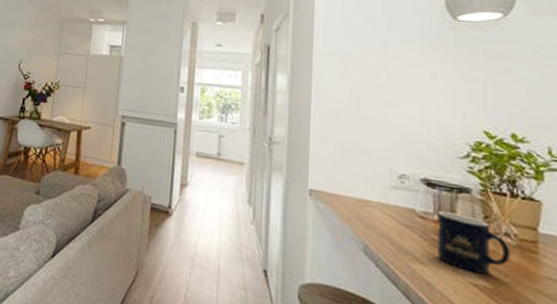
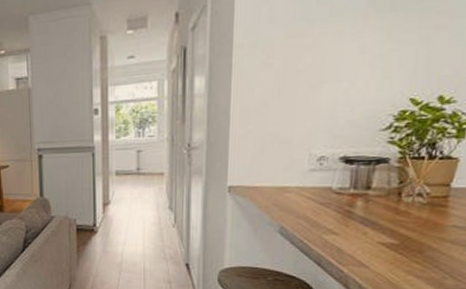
mug: present [437,211,510,275] -> none [350,184,421,233]

